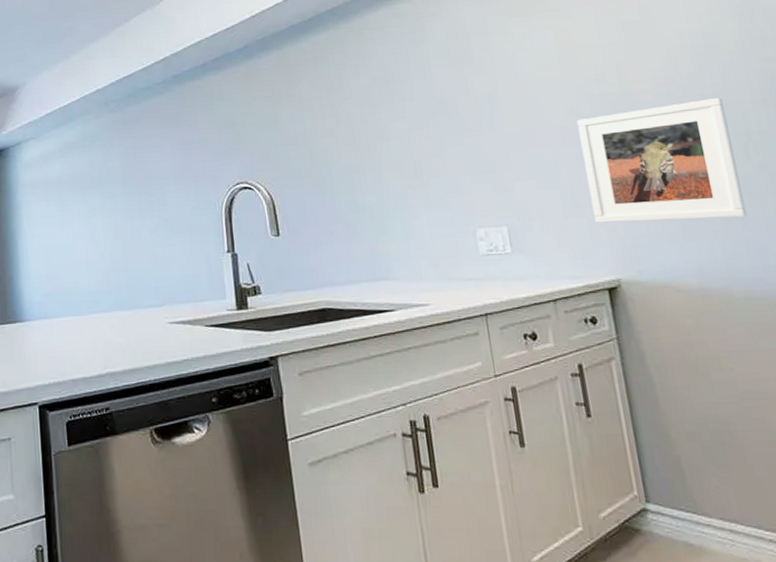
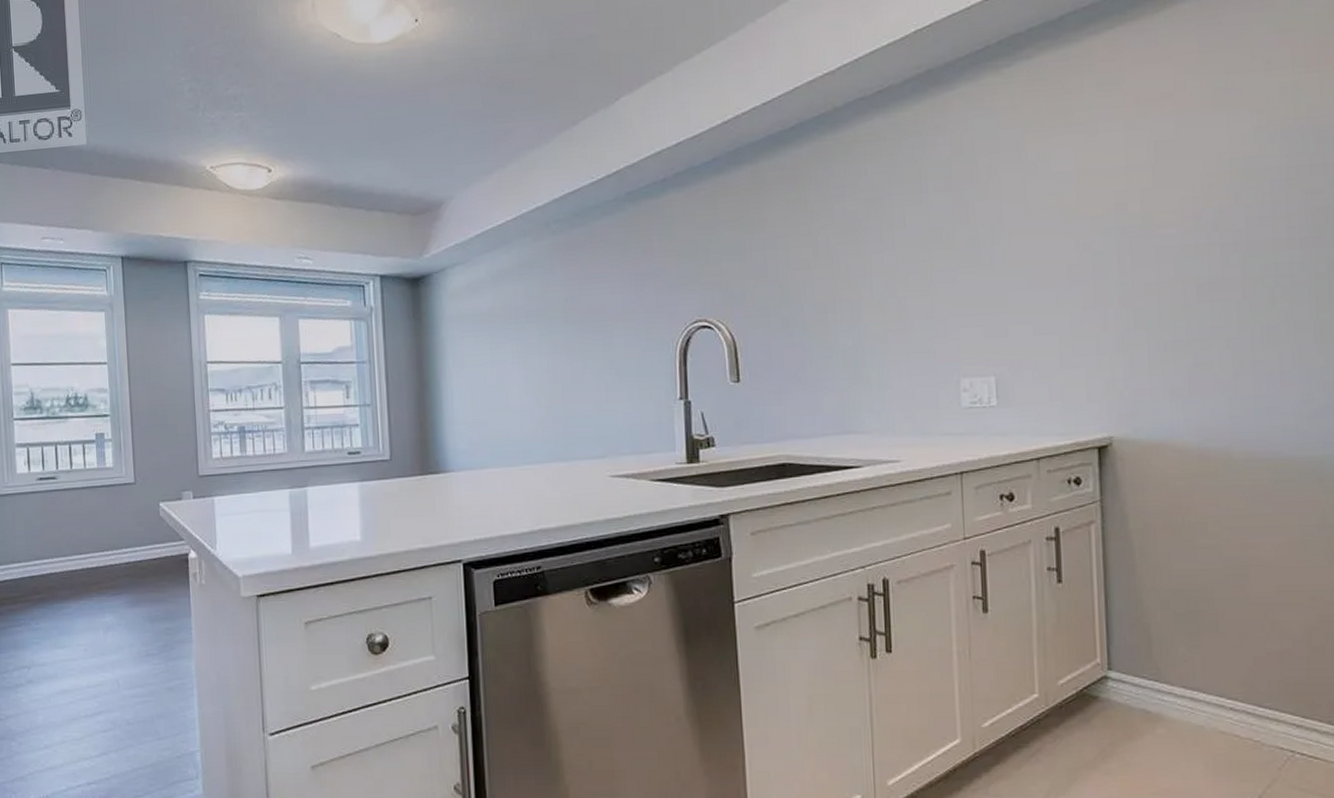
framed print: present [577,98,748,223] -> none [1087,234,1262,375]

